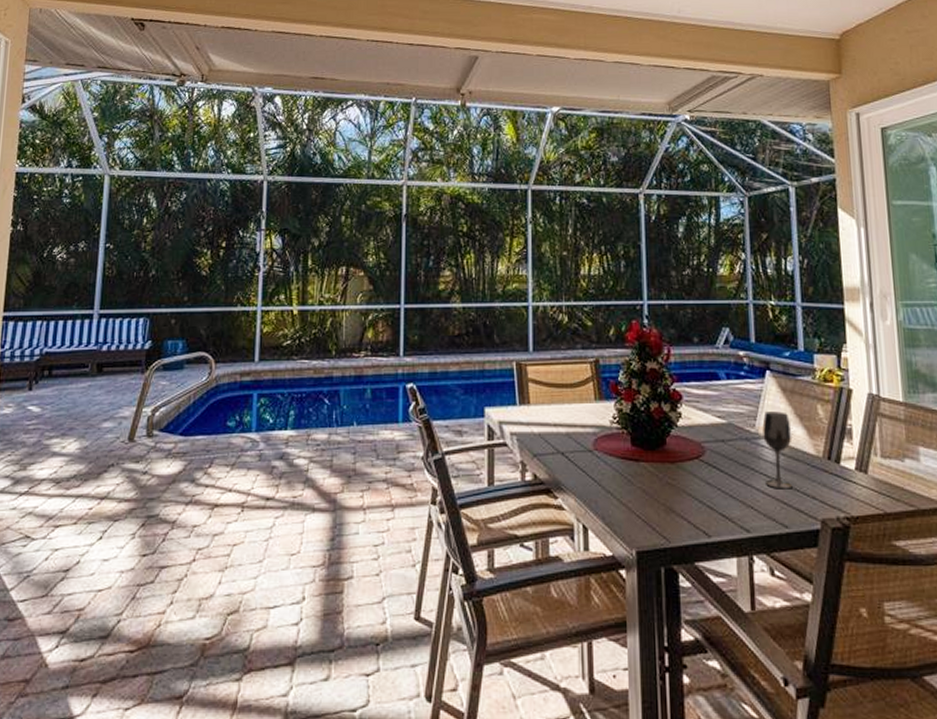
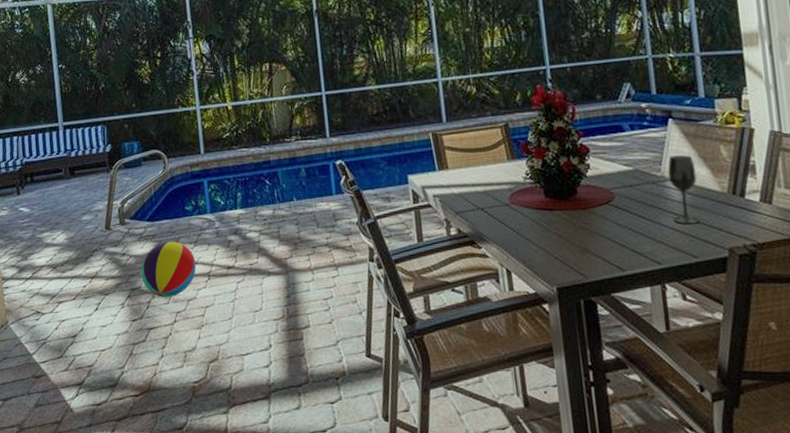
beach ball: none [162,461,230,529] -> present [141,241,197,298]

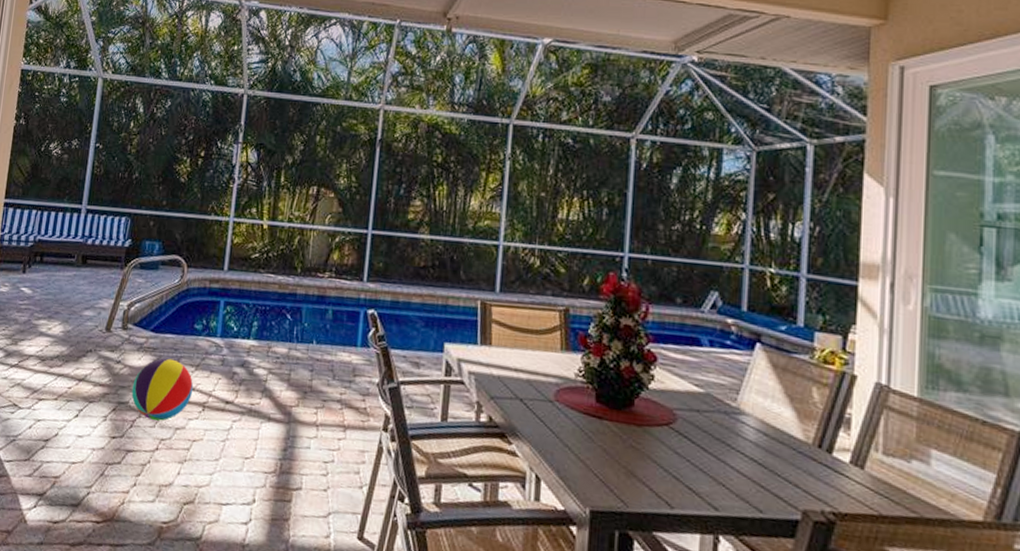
wine glass: present [667,155,700,225] -> none [741,386,779,473]

